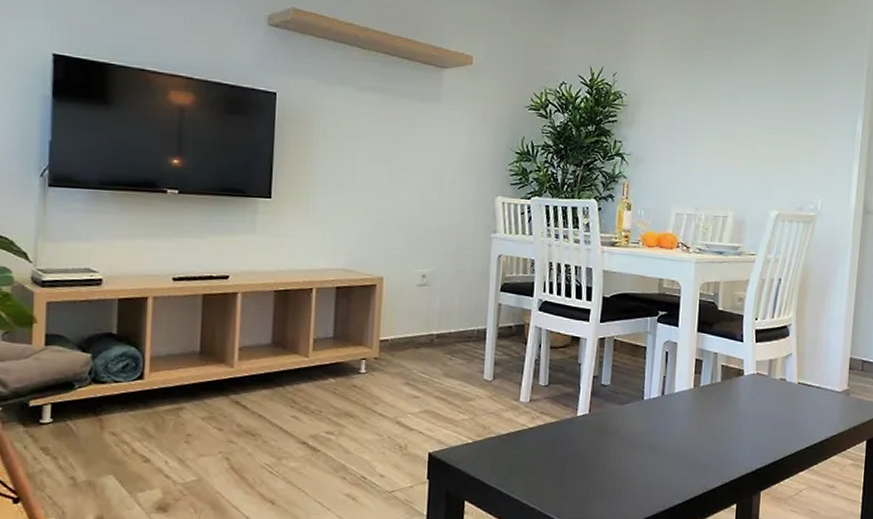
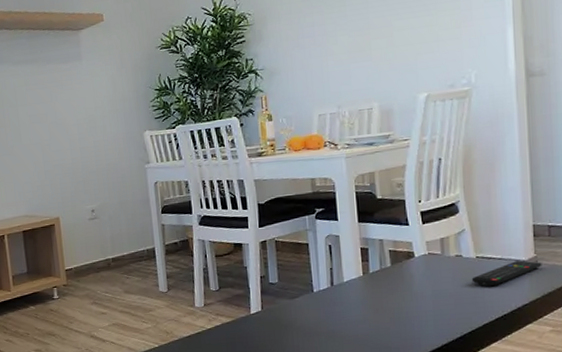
remote control: none [791,391,853,415] -> present [471,260,542,287]

